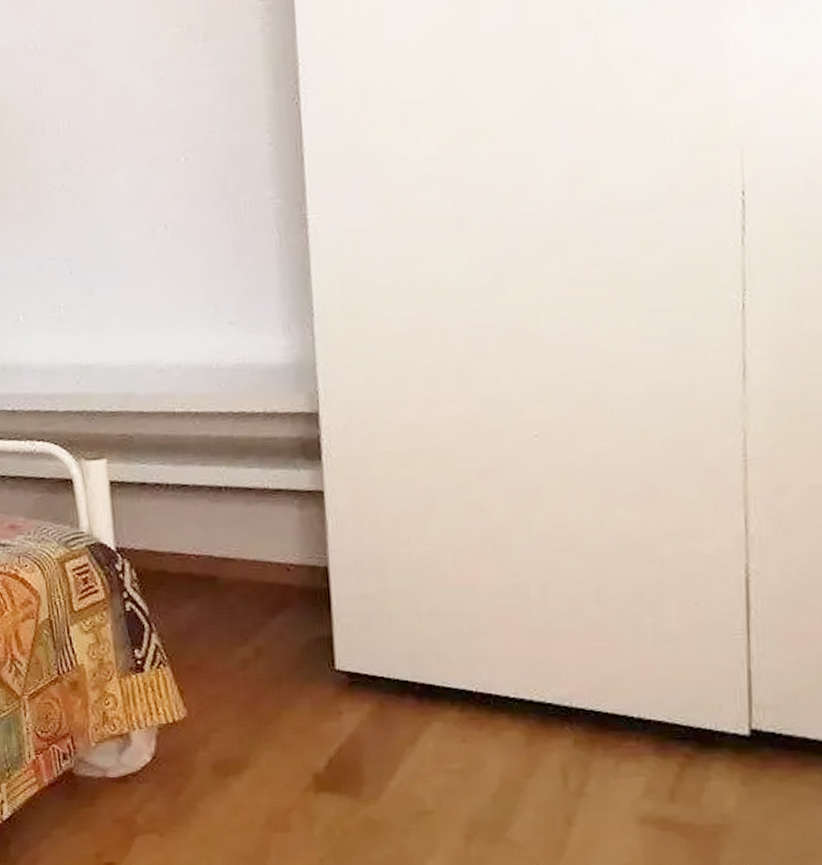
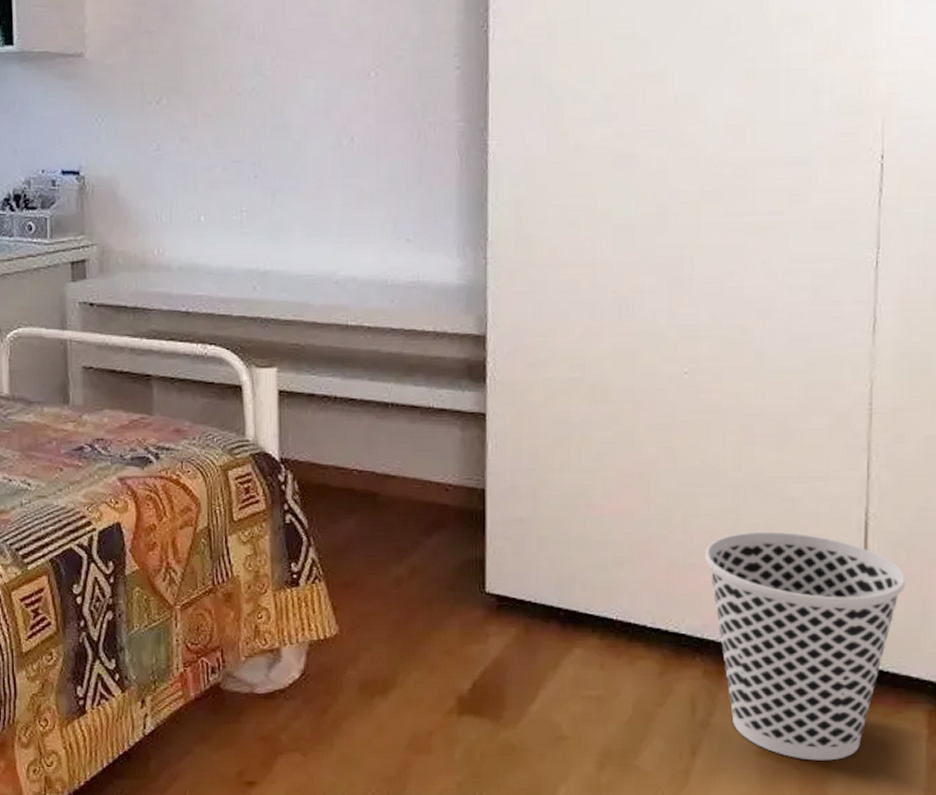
wastebasket: none [569,594,796,828] -> present [705,531,905,761]

